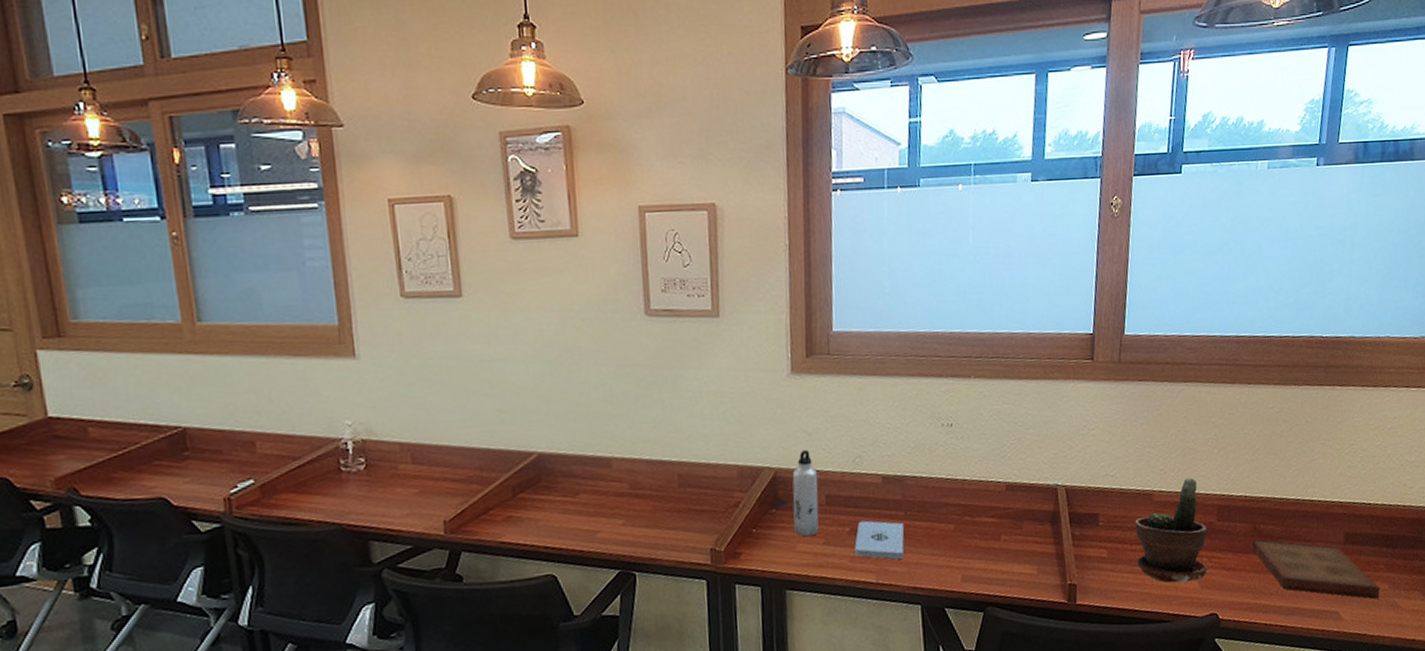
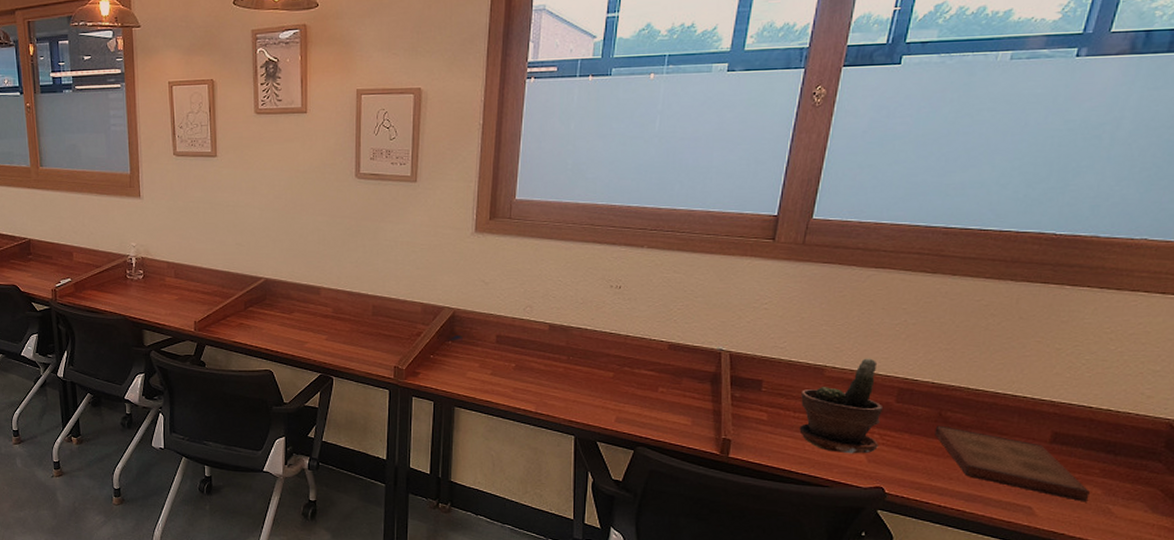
water bottle: present [792,449,819,537] -> none [466,296,491,367]
notepad: present [854,520,905,560] -> none [518,359,566,396]

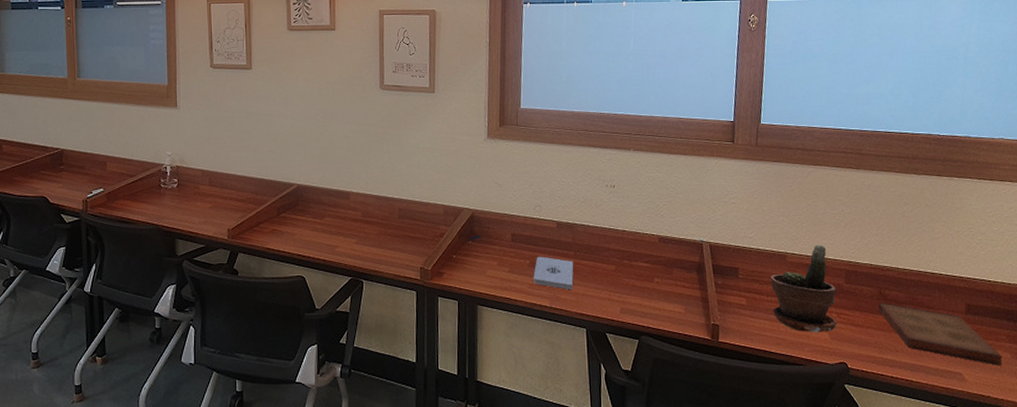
notepad: none [518,359,566,396] -> present [533,256,574,291]

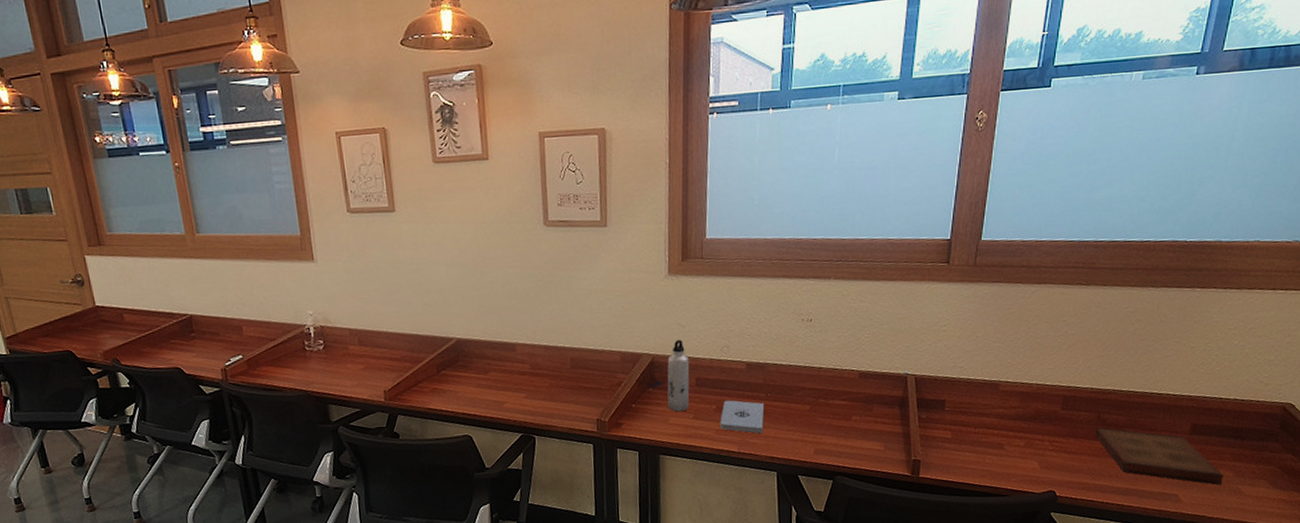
water bottle: none [485,197,506,265] -> present [667,339,690,412]
potted plant: present [771,244,838,333] -> none [980,370,1051,463]

